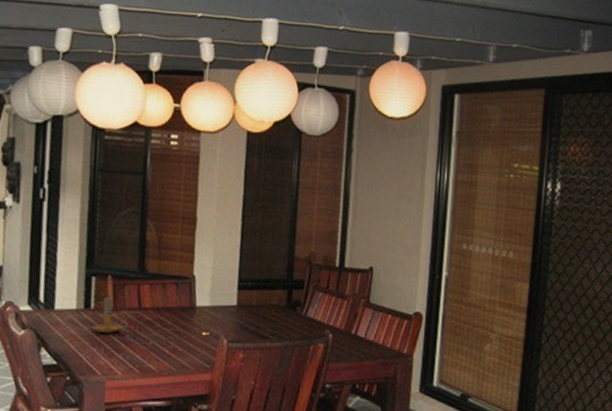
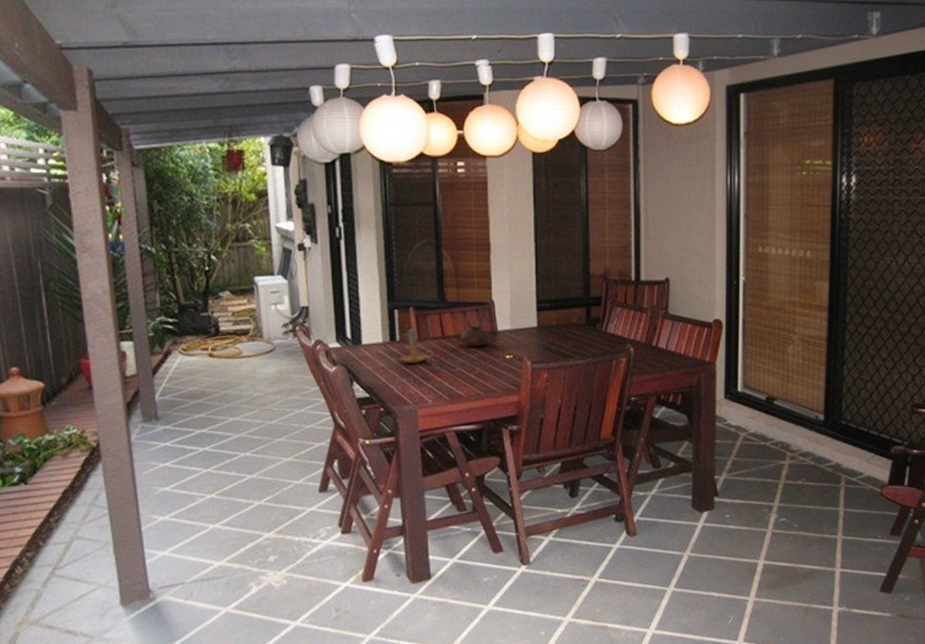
teapot: none [157,283,189,321] -> present [460,310,491,347]

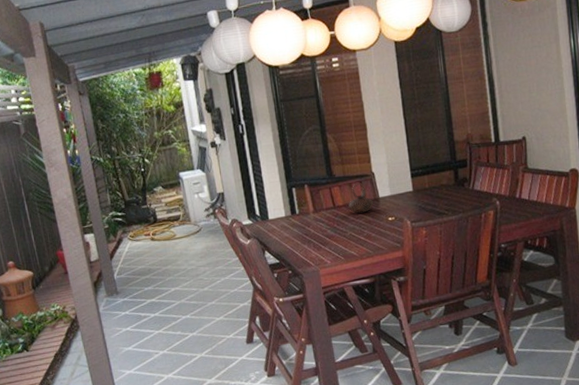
candle: present [399,327,433,363] -> none [300,202,328,232]

